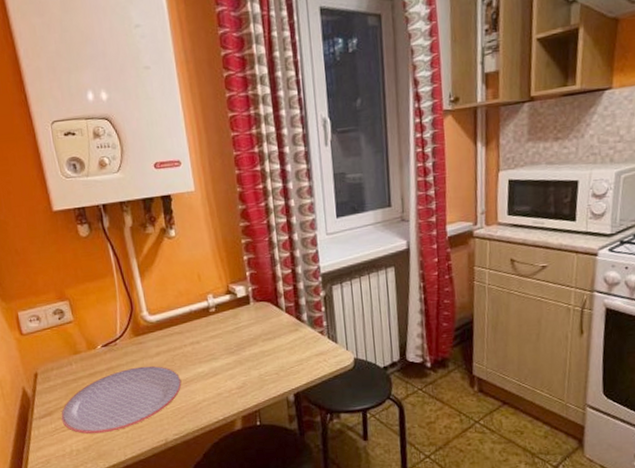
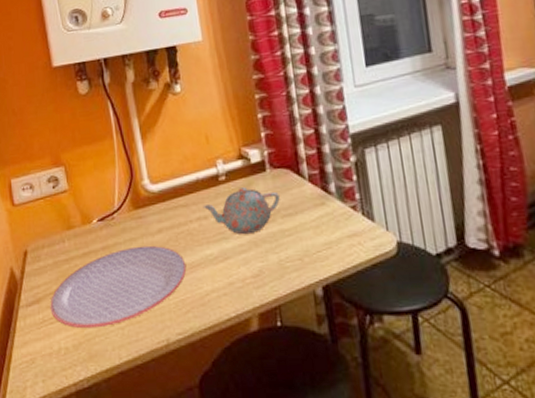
teapot: none [195,317,261,355] -> present [202,187,280,234]

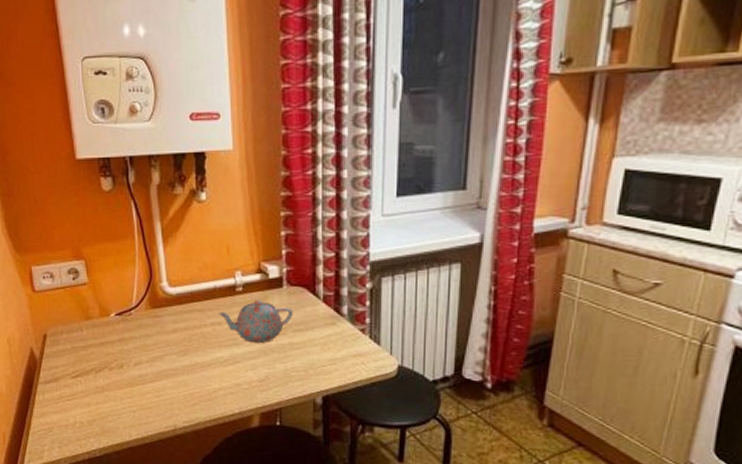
plate: present [50,245,187,329] -> none [67,342,197,409]

